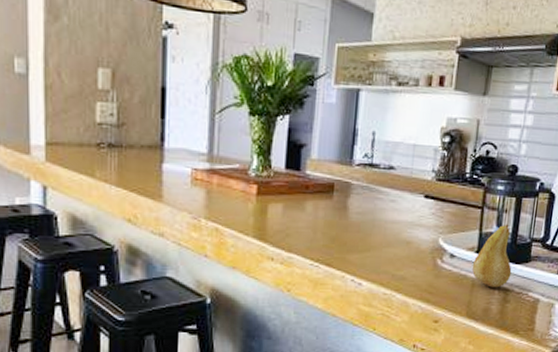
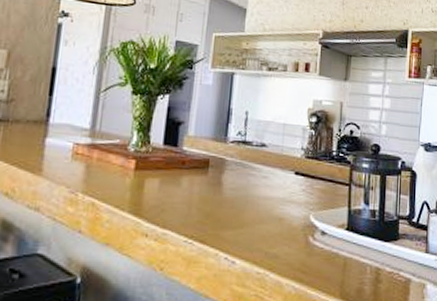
fruit: present [472,224,512,288] -> none [343,201,382,267]

